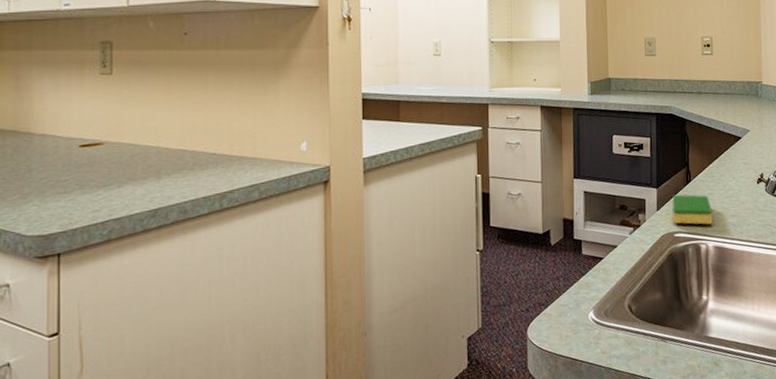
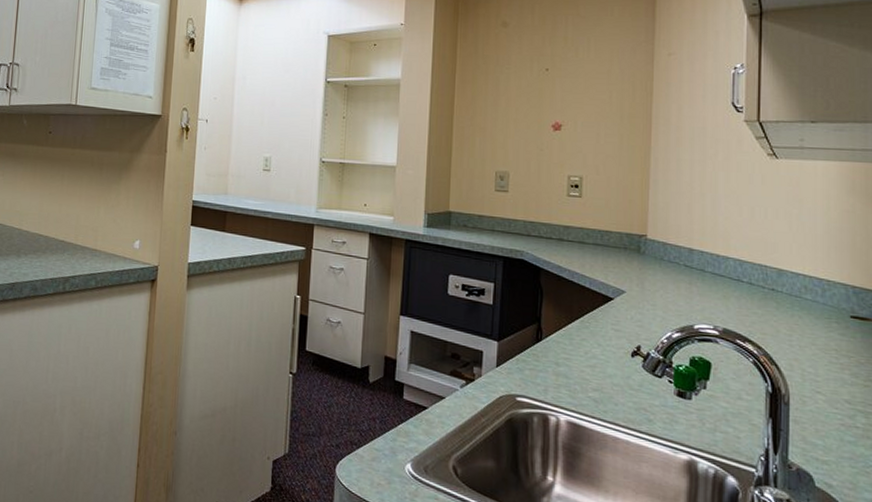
dish sponge: present [672,194,712,225] -> none [515,352,567,394]

